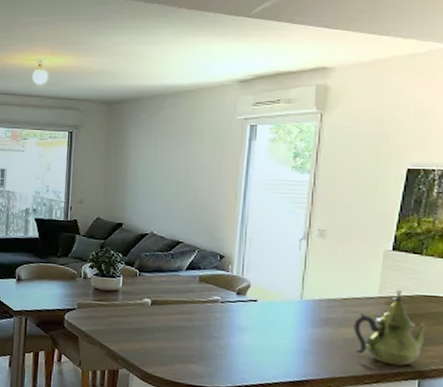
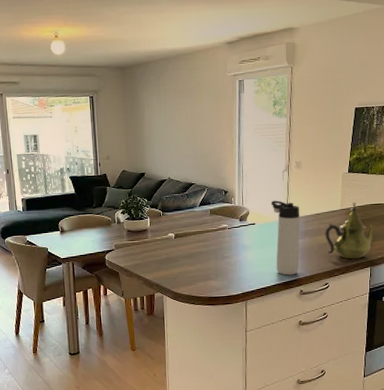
thermos bottle: none [280,274,320,374] -> present [270,200,300,276]

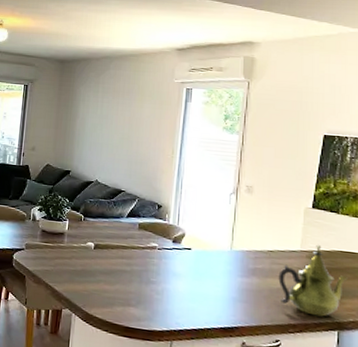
thermos bottle: present [270,200,300,276] -> none [212,226,248,321]

